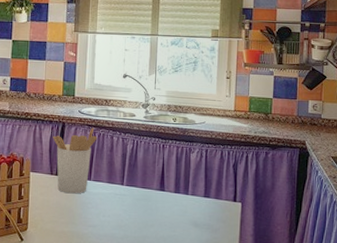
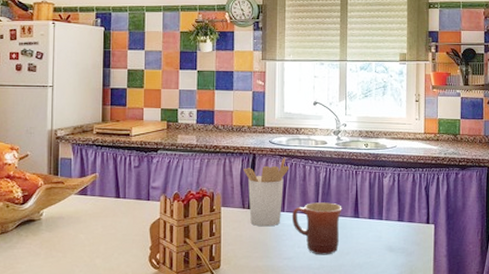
mug: none [97,173,148,226] -> present [291,202,342,255]

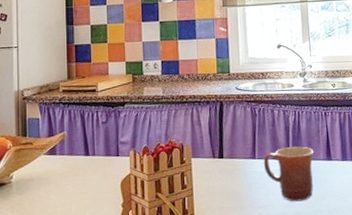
utensil holder: present [243,157,290,227] -> none [211,103,258,176]

